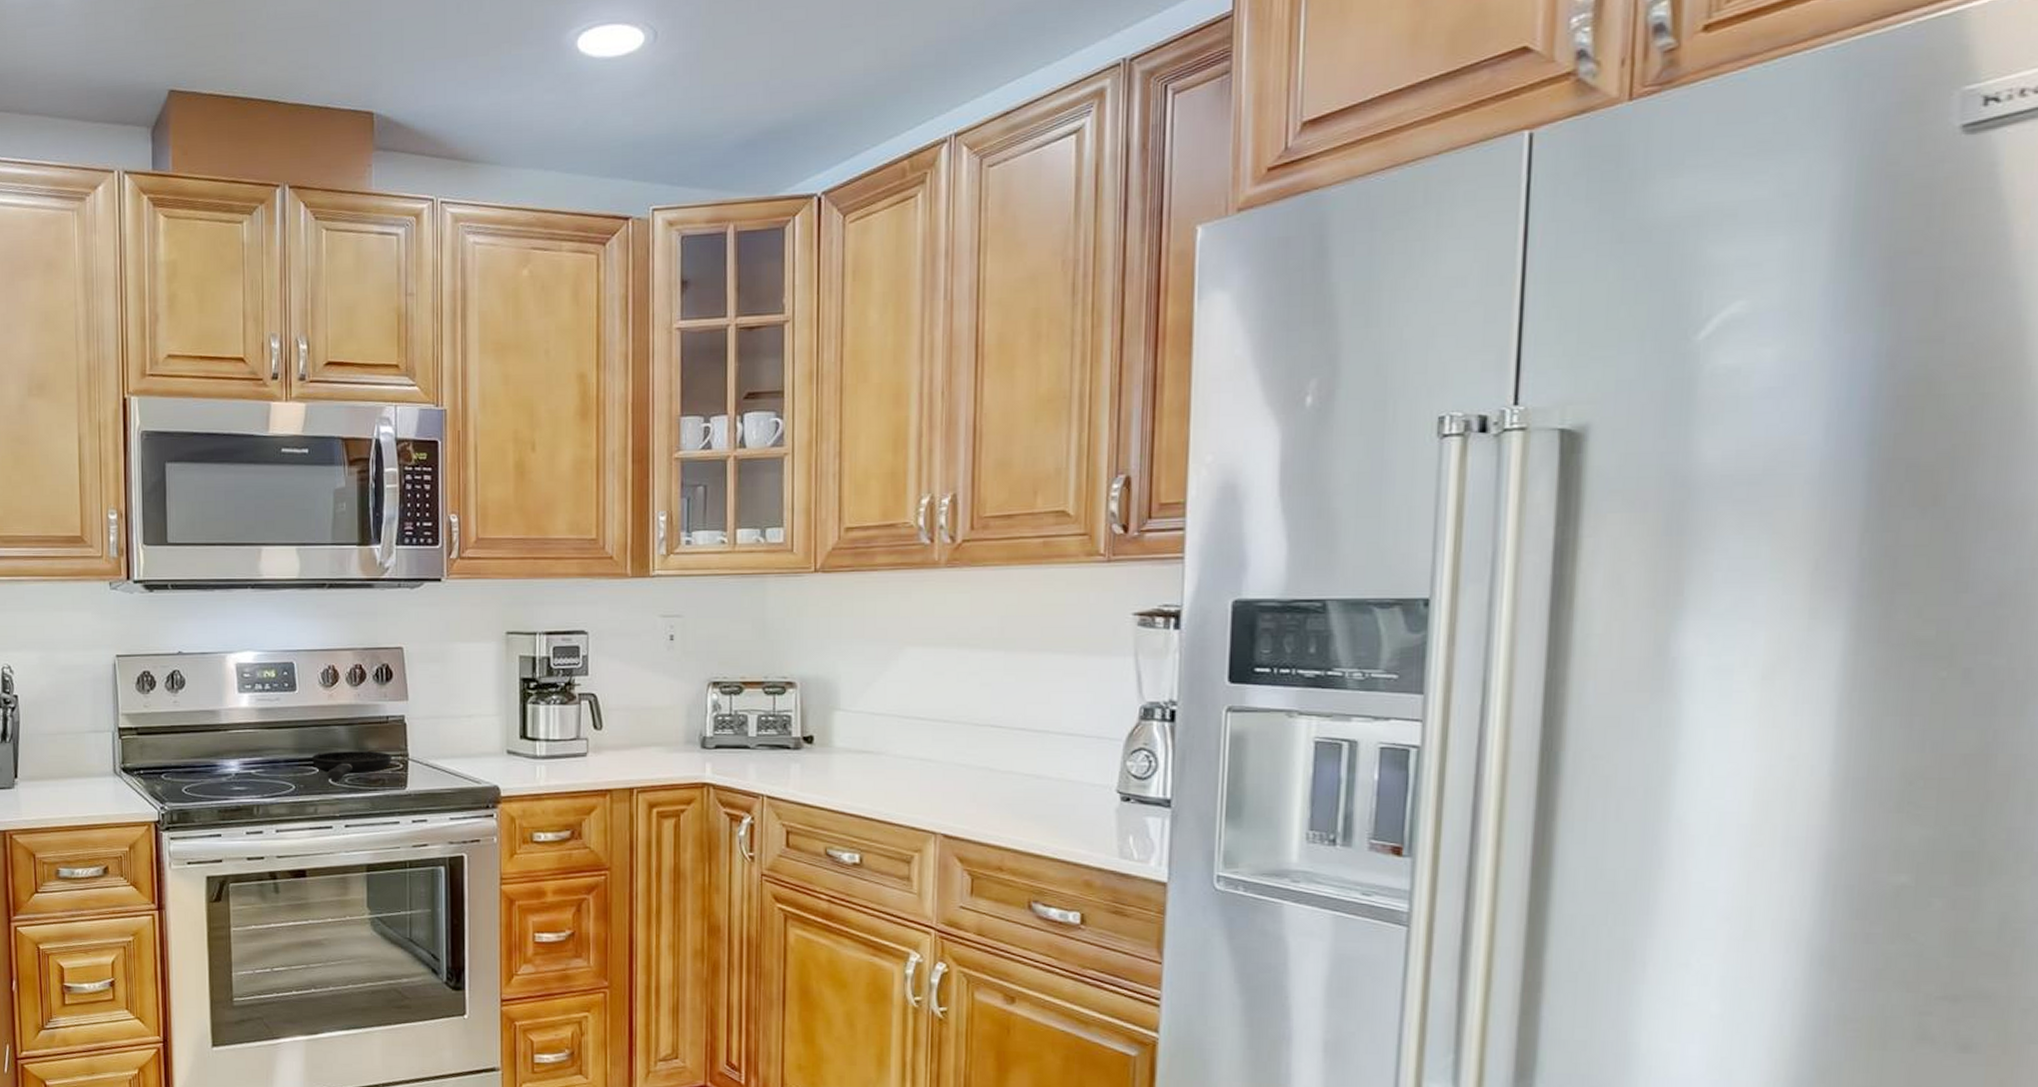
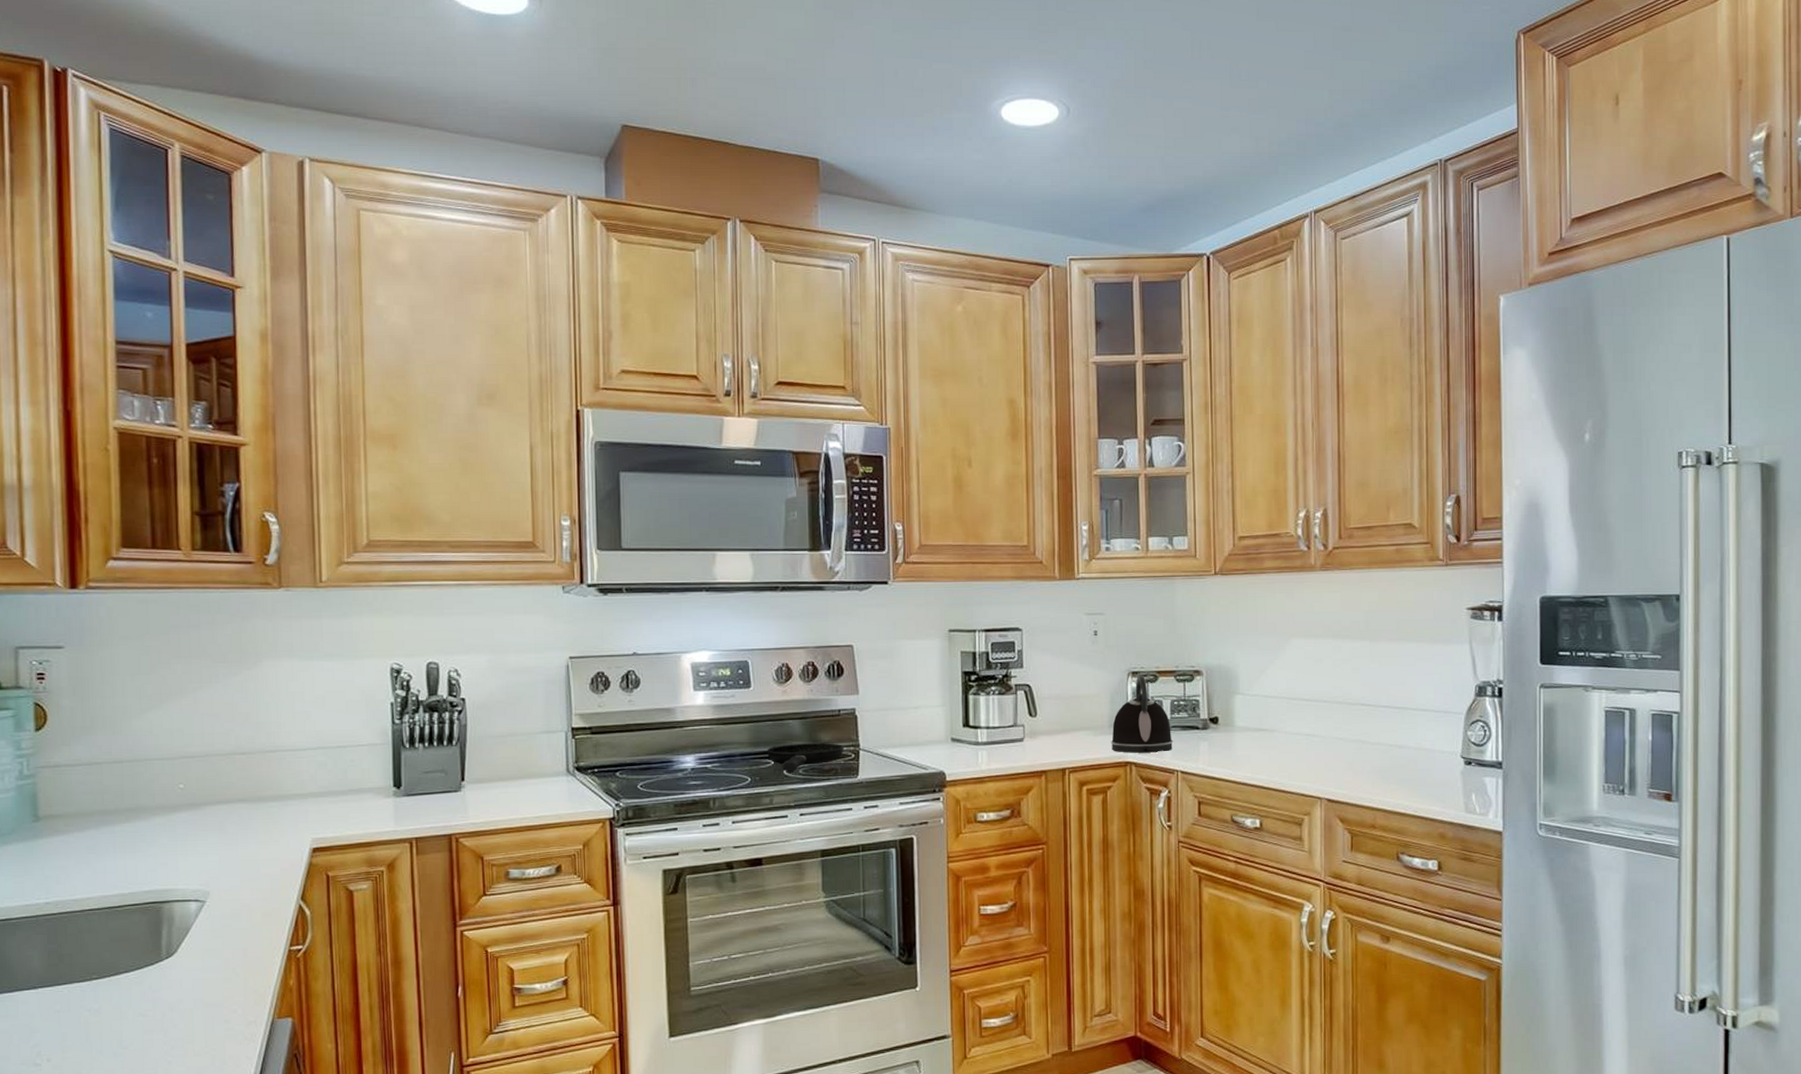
kettle: none [685,685,760,774] -> present [1110,675,1174,753]

